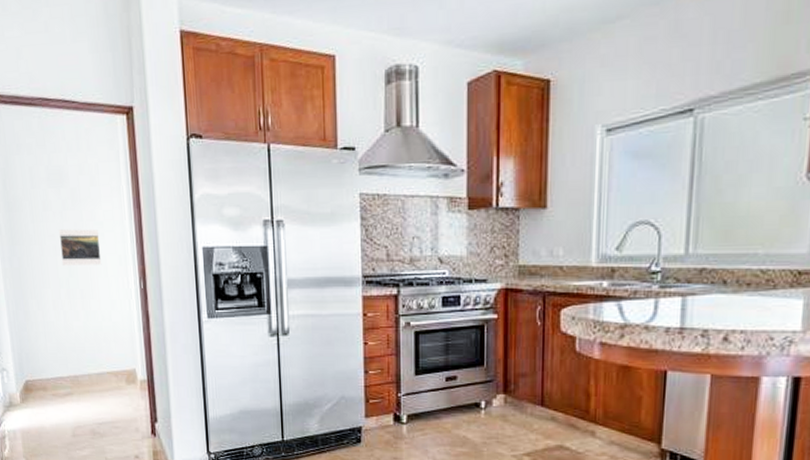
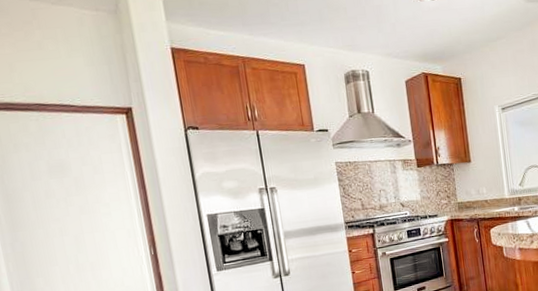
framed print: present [58,229,102,266] -> none [63,210,111,244]

